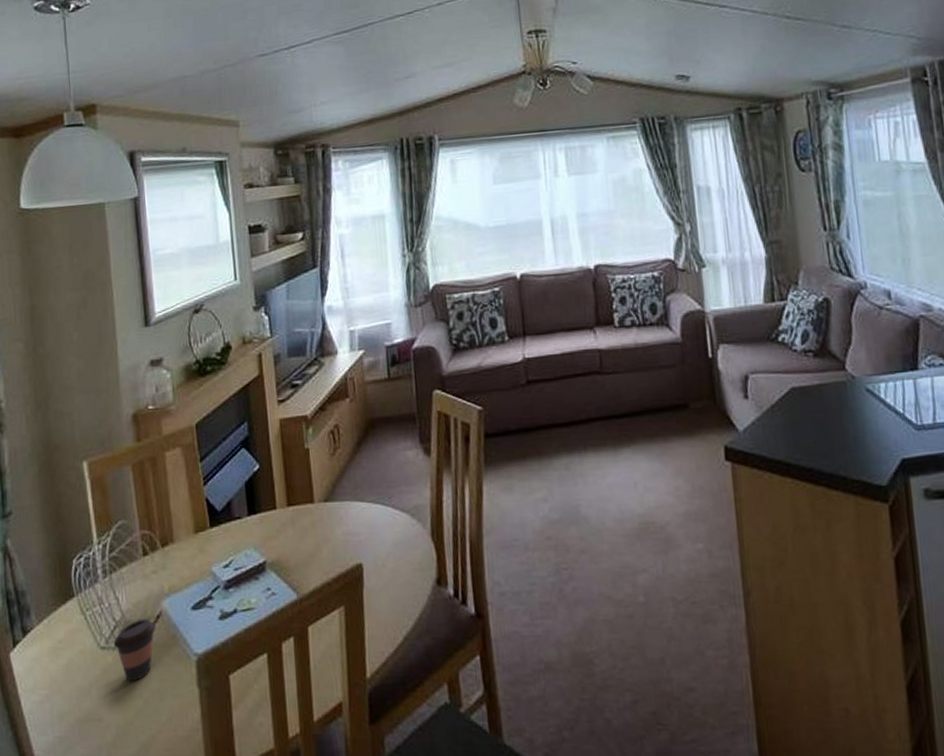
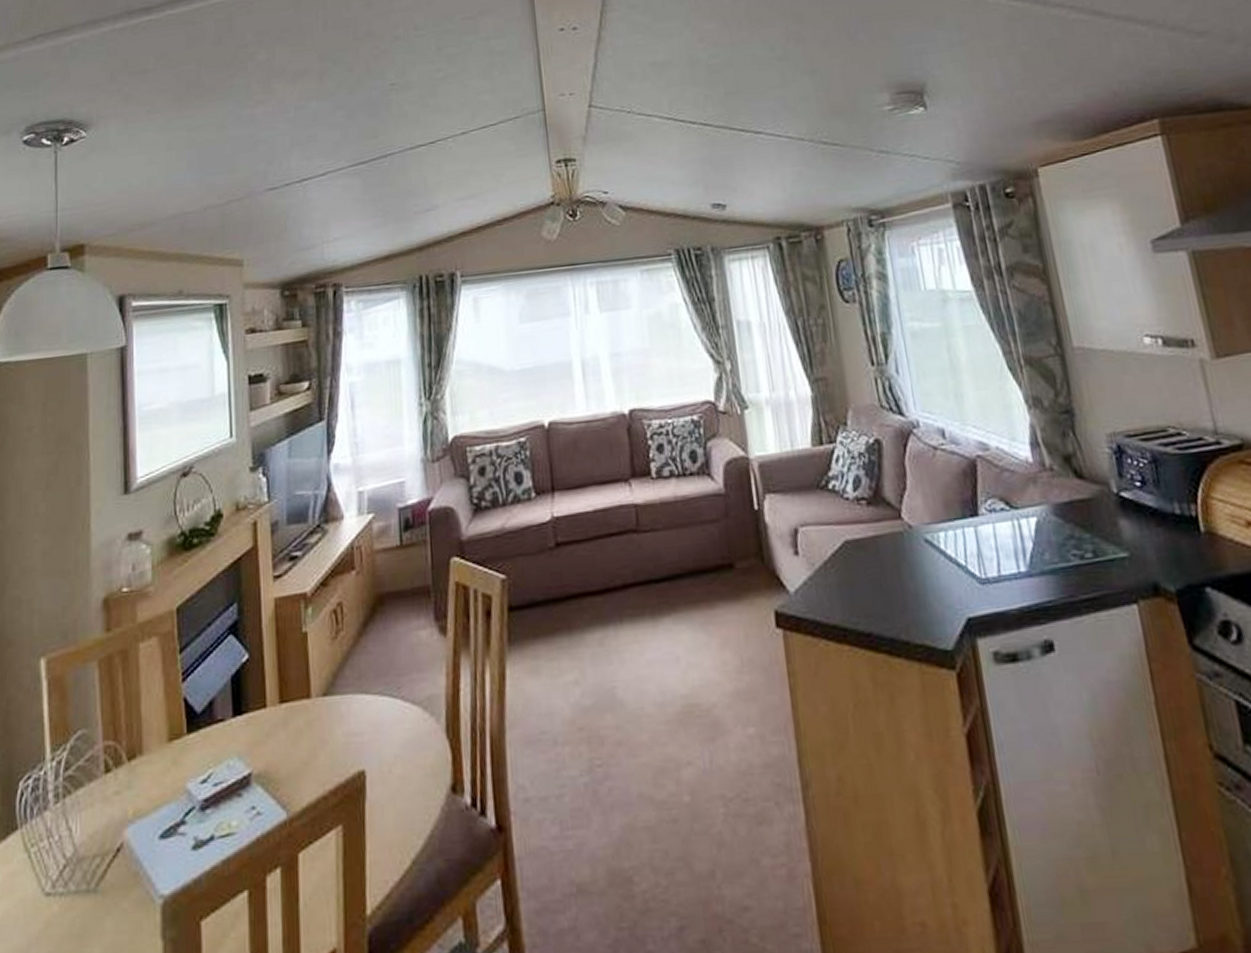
coffee cup: present [113,618,156,682] -> none [61,853,115,937]

